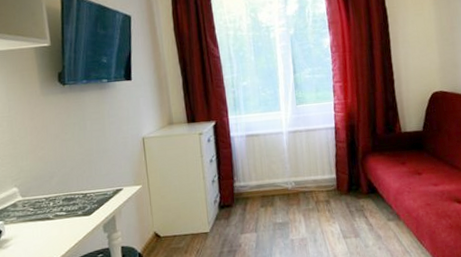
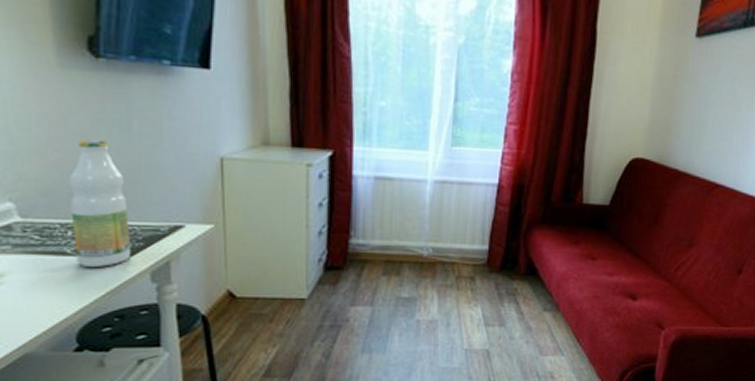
bottle: none [49,137,90,227] -> present [68,139,132,267]

